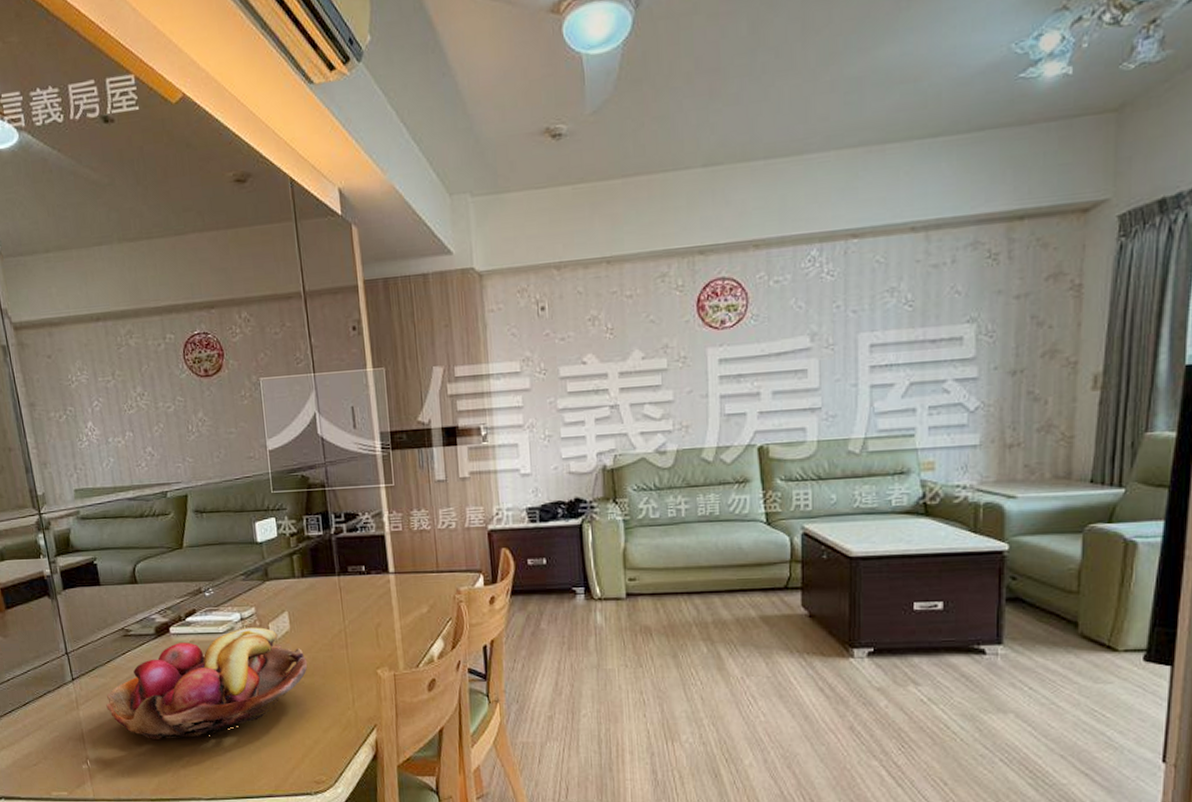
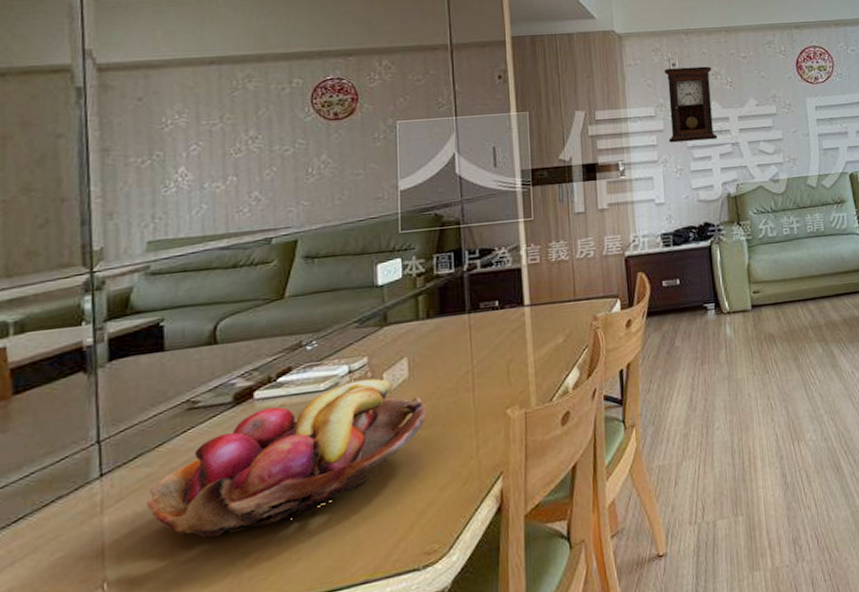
pendulum clock: none [532,309,593,405] -> present [664,66,718,143]

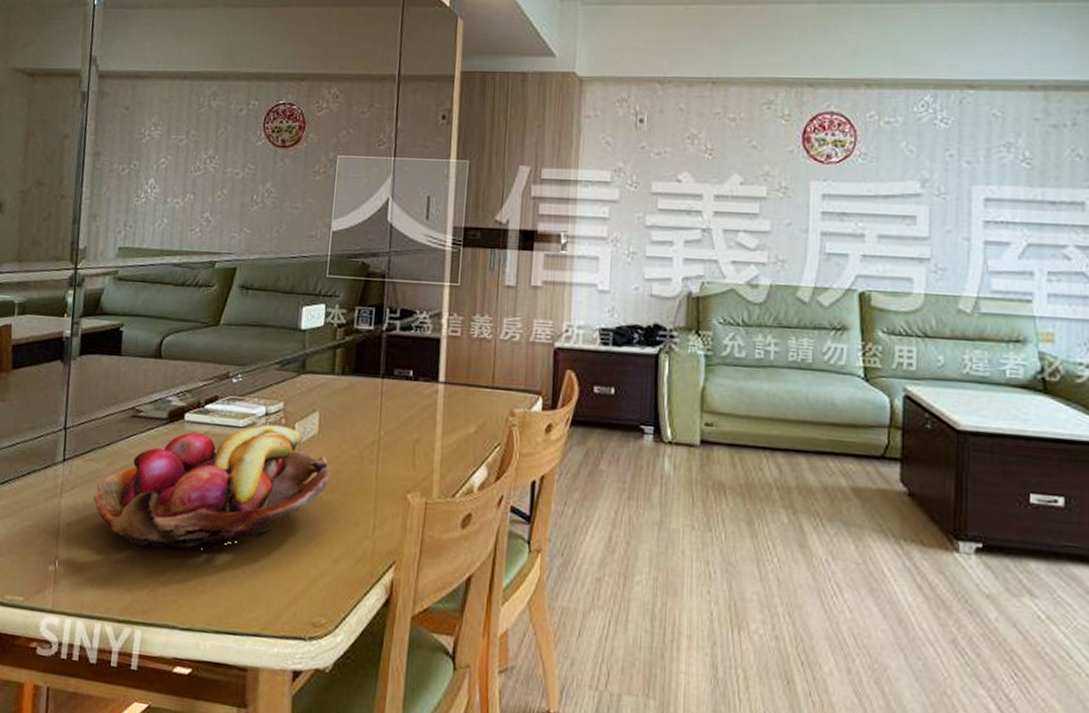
pendulum clock: present [664,66,718,143] -> none [623,125,689,221]

